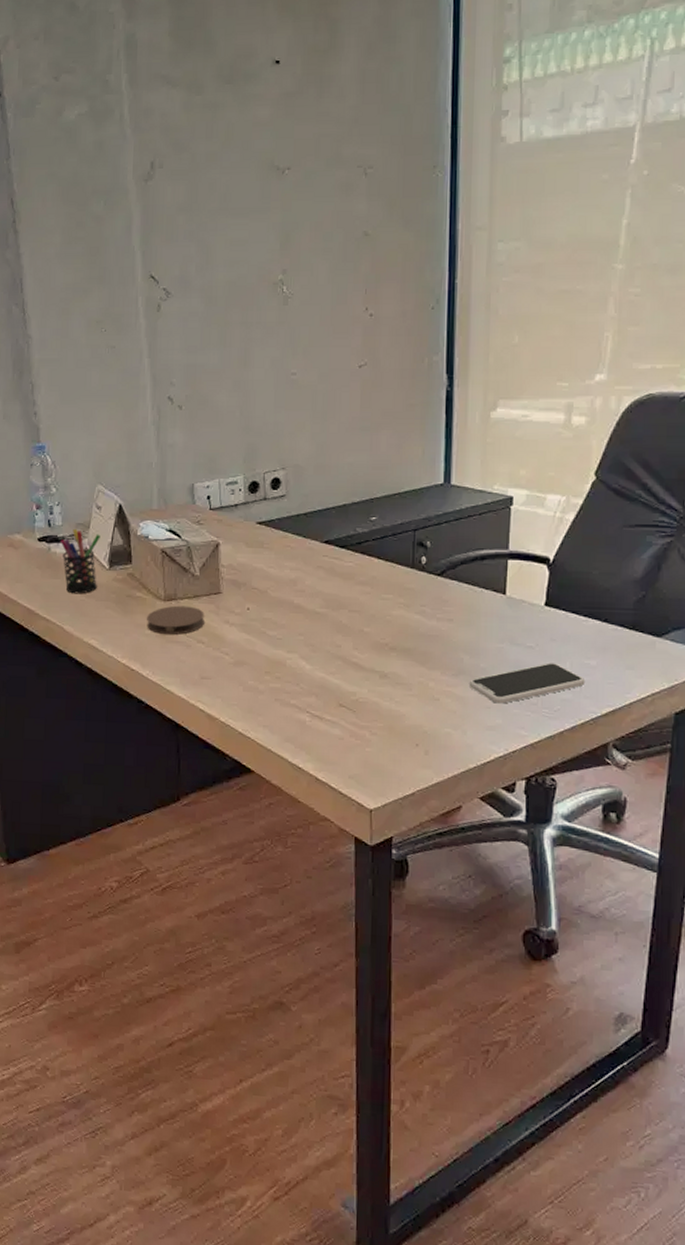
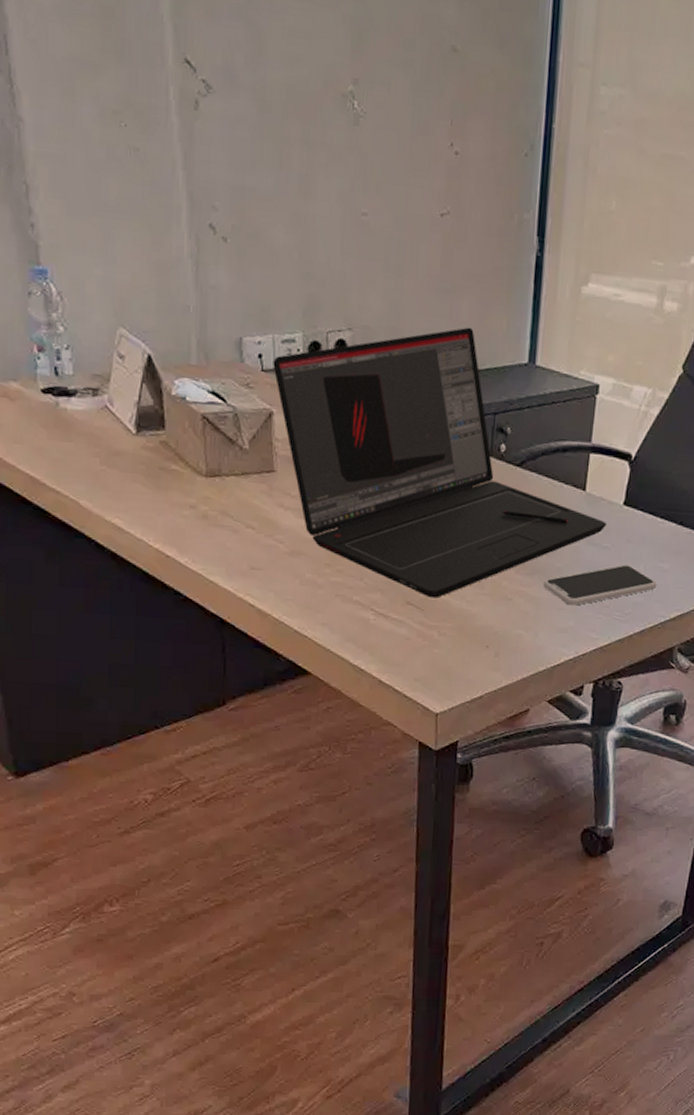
pen holder: present [60,528,100,594] -> none [71,380,124,463]
coaster: present [147,605,205,635] -> none [185,483,255,518]
laptop: none [219,457,529,700] -> present [273,327,607,599]

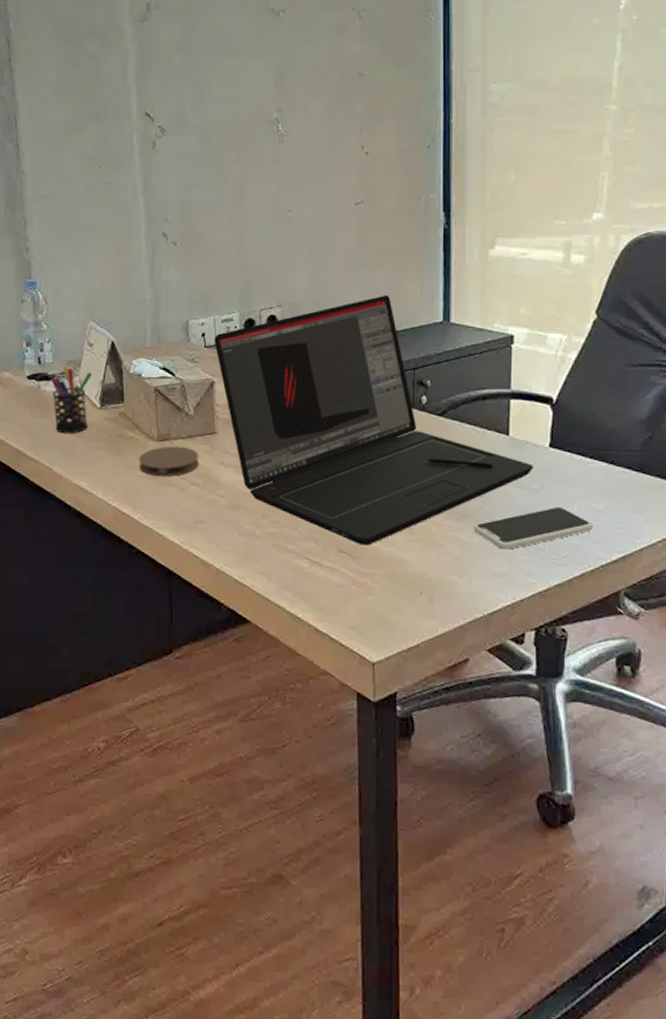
pen holder: none [71,380,124,463] -> present [50,366,92,434]
coaster: none [185,483,255,518] -> present [139,446,199,476]

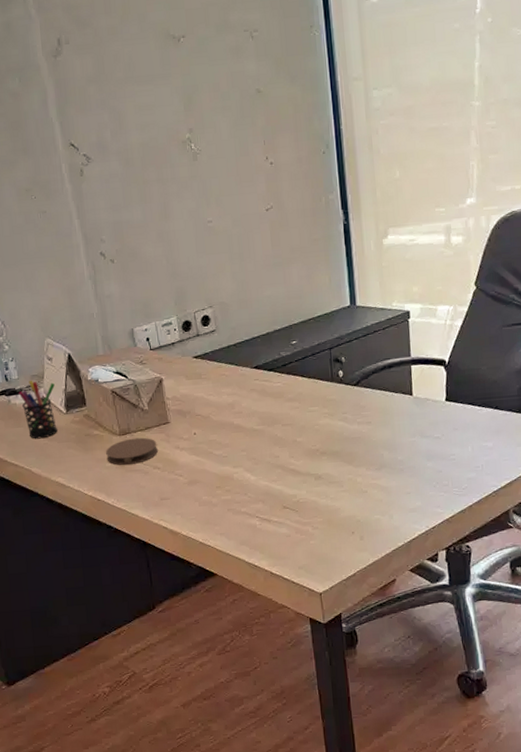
laptop: present [214,295,534,546] -> none [157,287,434,501]
smartphone: present [473,506,594,550] -> none [390,448,486,489]

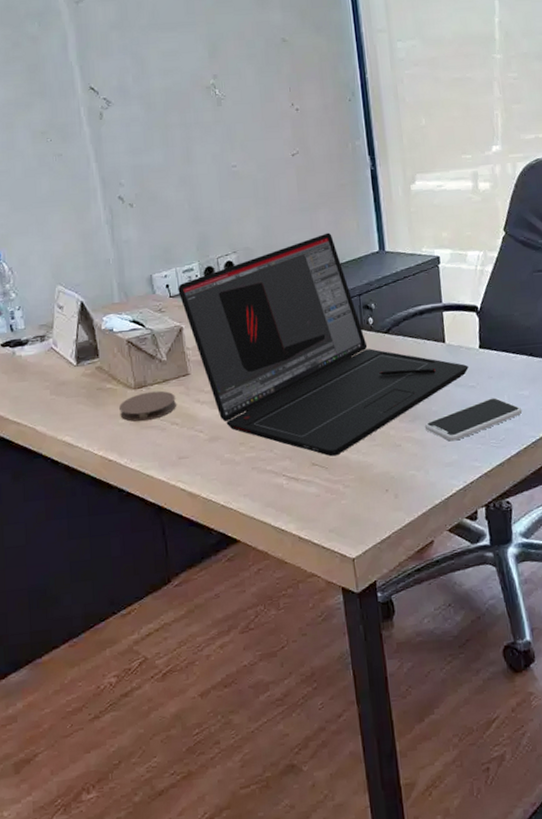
pen holder: present [18,380,58,439] -> none [24,330,66,394]
laptop: none [157,287,434,501] -> present [178,232,469,457]
smartphone: none [390,448,486,489] -> present [424,397,523,442]

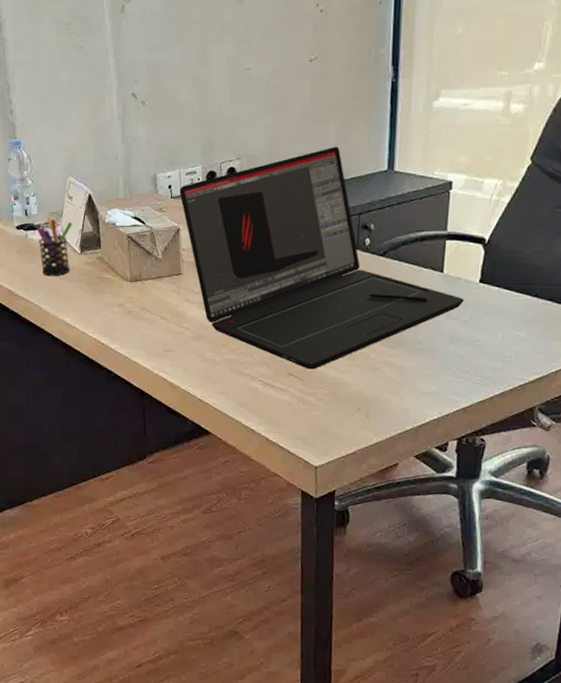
pen holder: none [24,330,66,394] -> present [36,217,72,277]
coaster: present [119,390,176,422] -> none [115,286,167,312]
smartphone: present [424,397,523,442] -> none [407,335,515,372]

